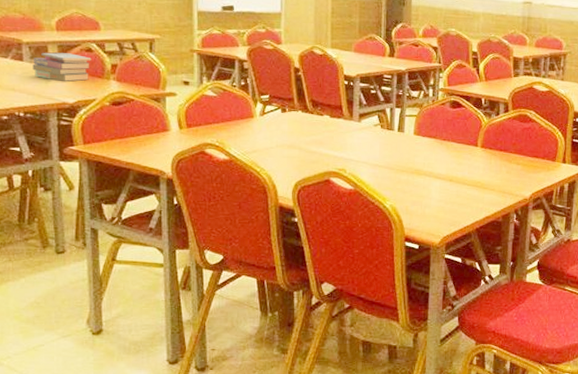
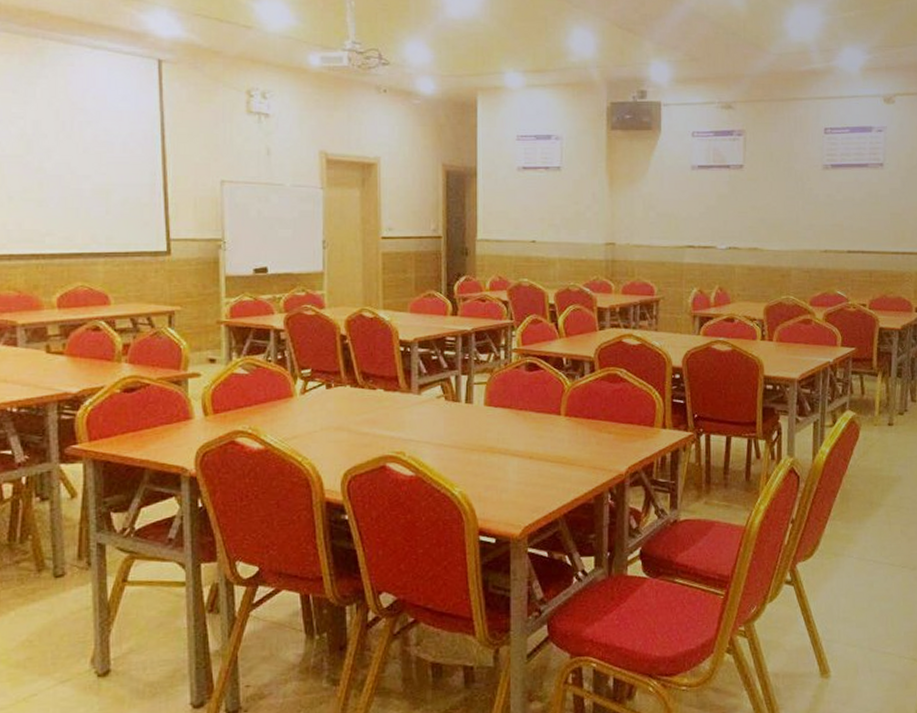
books: present [32,52,92,82] -> none [28,334,99,367]

